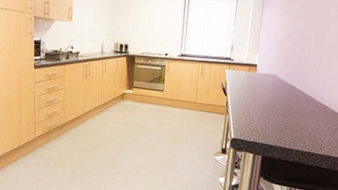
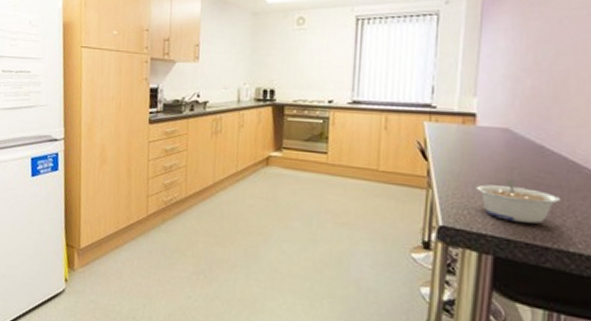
legume: none [254,108,301,135] -> present [475,180,561,224]

